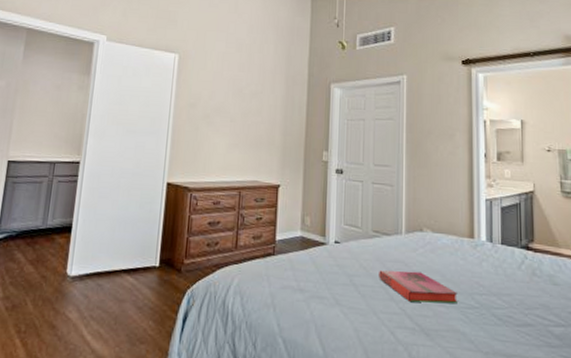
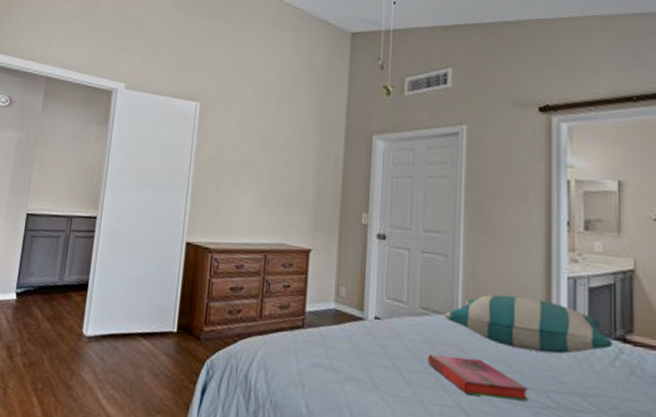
pillow: none [390,216,519,263] -> present [443,294,612,354]

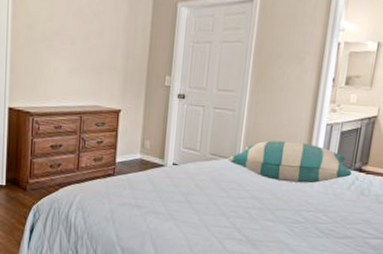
hardback book: present [428,354,528,401] -> none [213,190,286,219]

